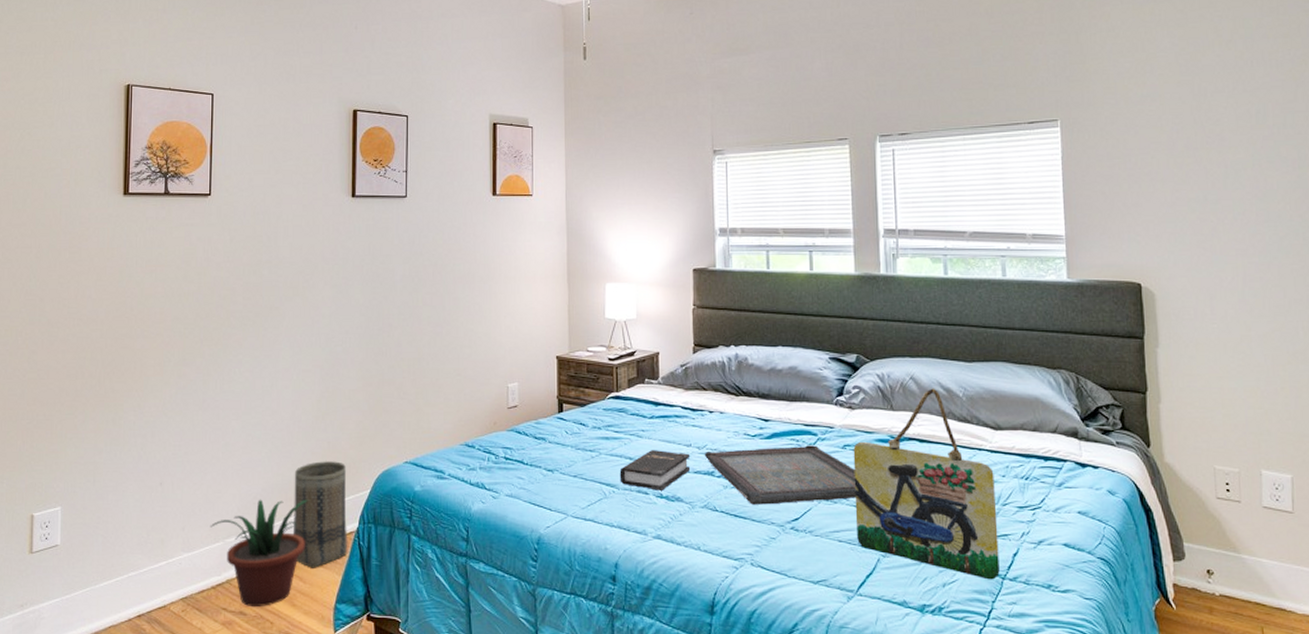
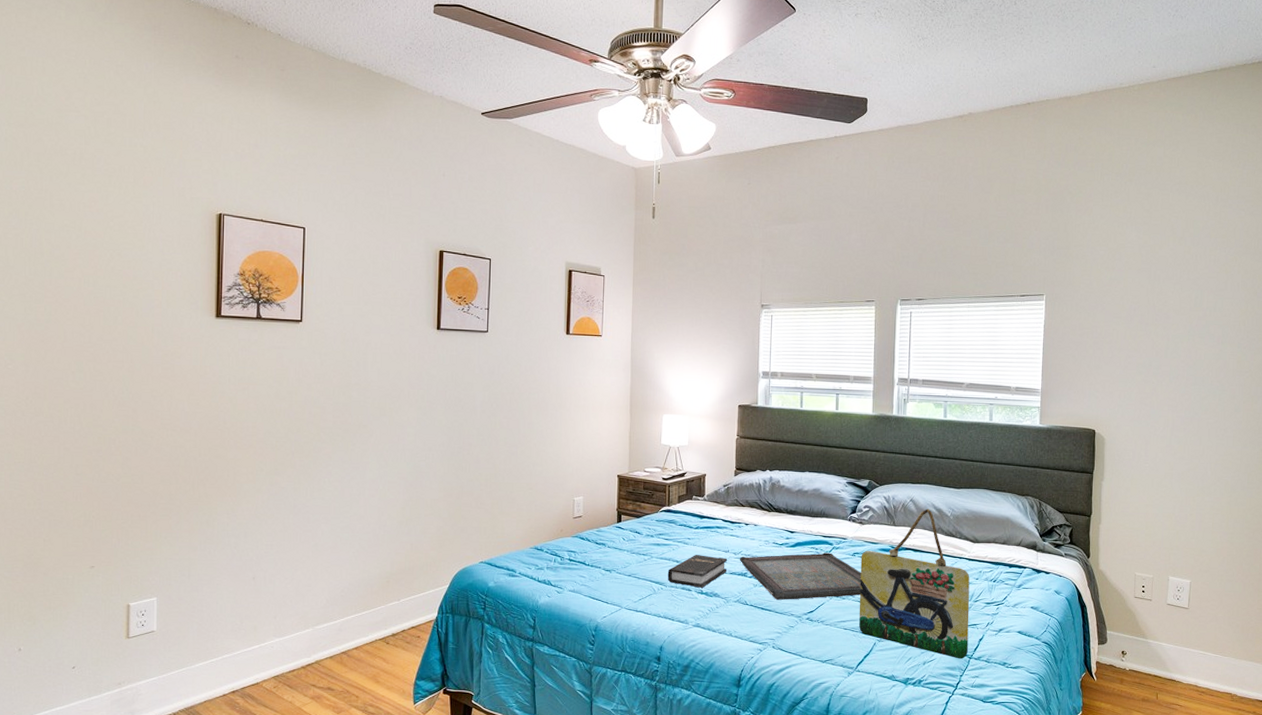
potted plant: present [210,499,308,608] -> none [300,592,391,684]
basket: present [292,461,348,568] -> none [377,560,428,651]

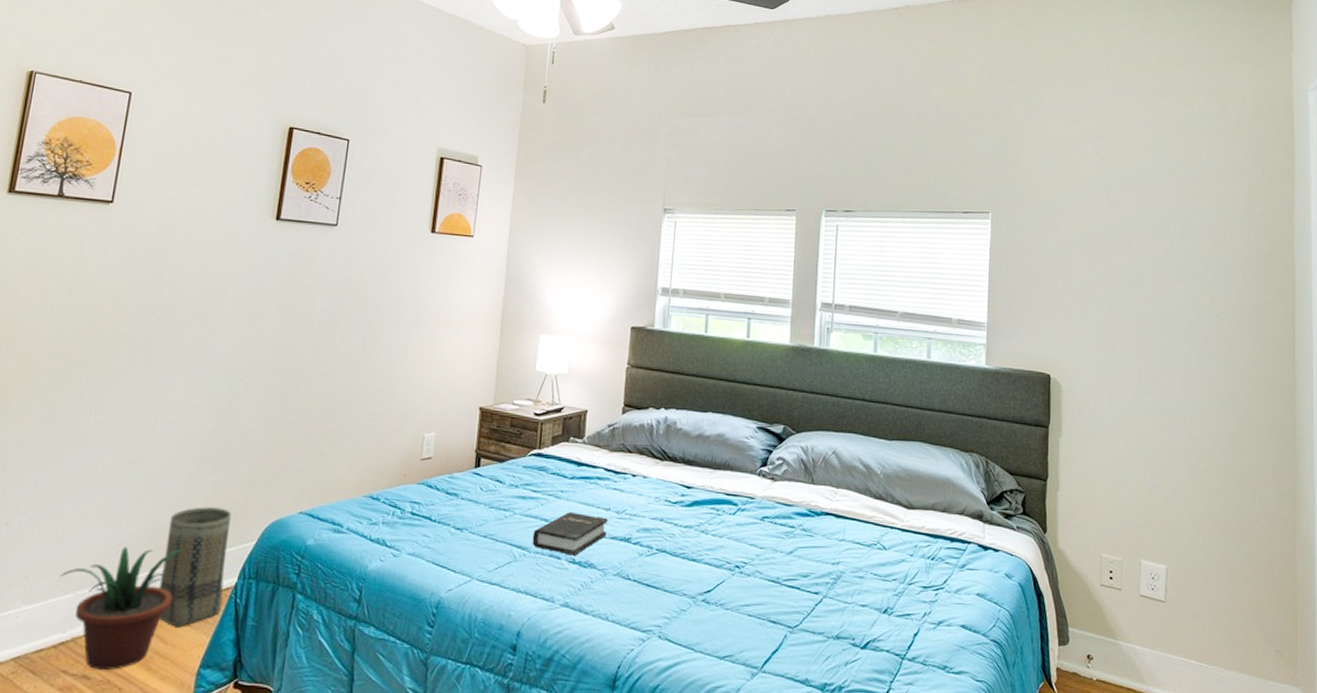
potted plant: none [300,592,391,684] -> present [60,546,182,671]
basket: none [377,560,428,651] -> present [158,507,231,628]
serving tray: present [739,552,861,600] -> none [622,515,771,575]
home sign: present [858,509,970,659] -> none [766,464,903,660]

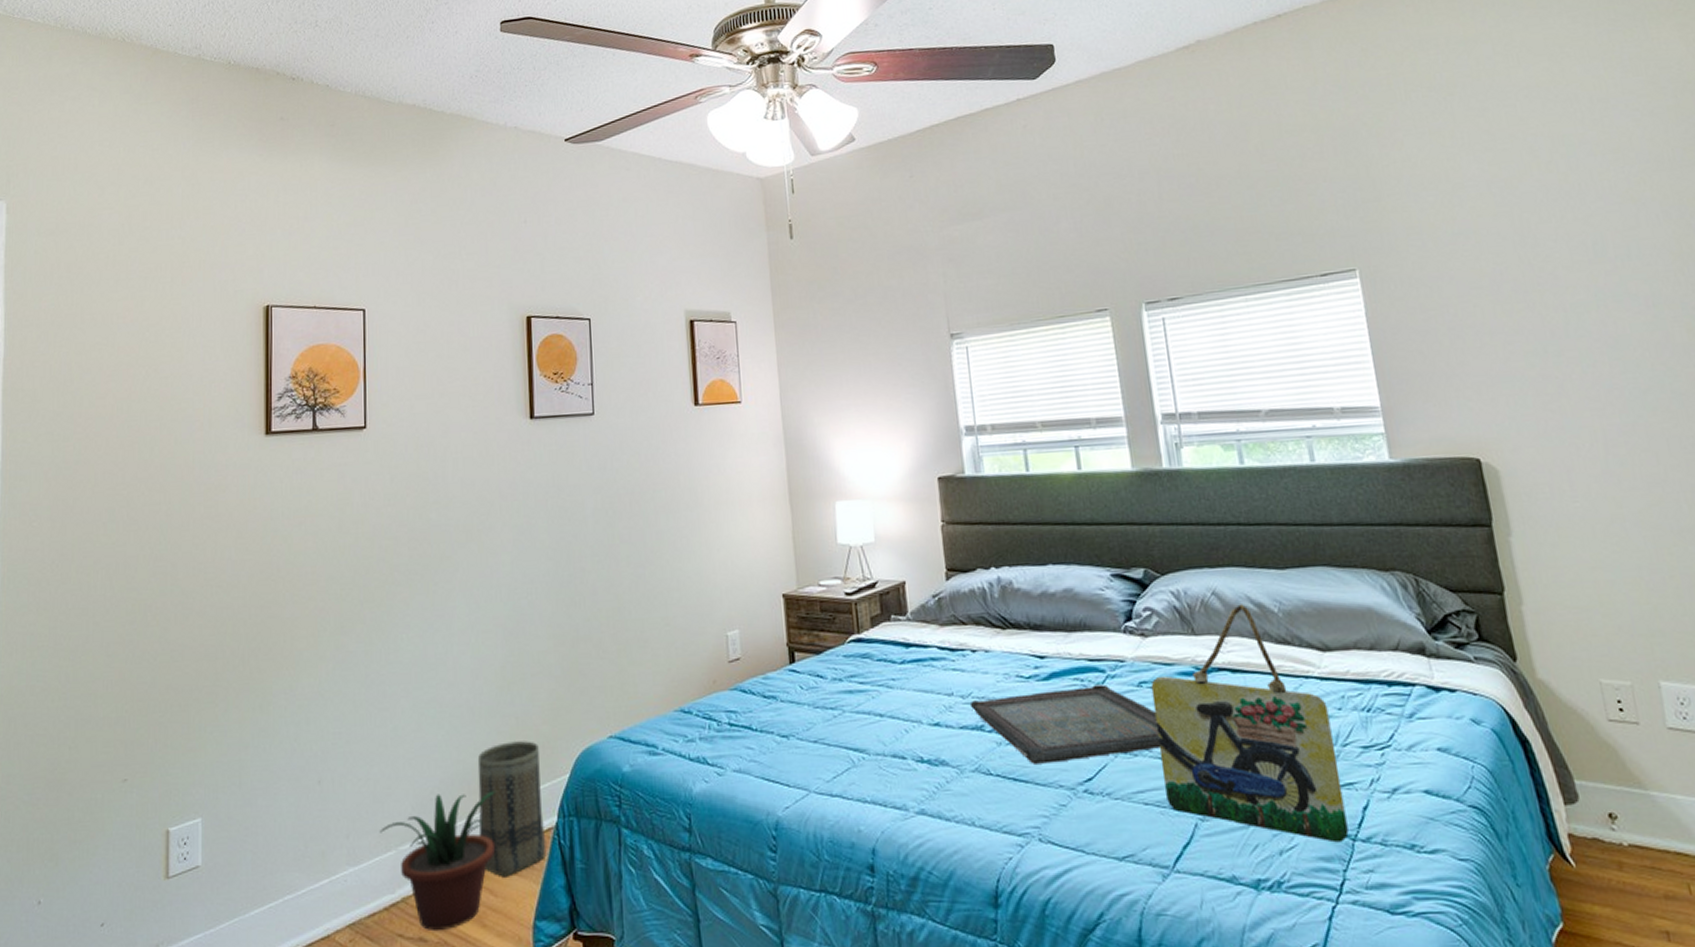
hardback book: present [532,512,608,556] -> none [868,702,955,754]
serving tray: none [622,515,771,575] -> present [969,684,1161,764]
home sign: none [766,464,903,660] -> present [1151,604,1349,843]

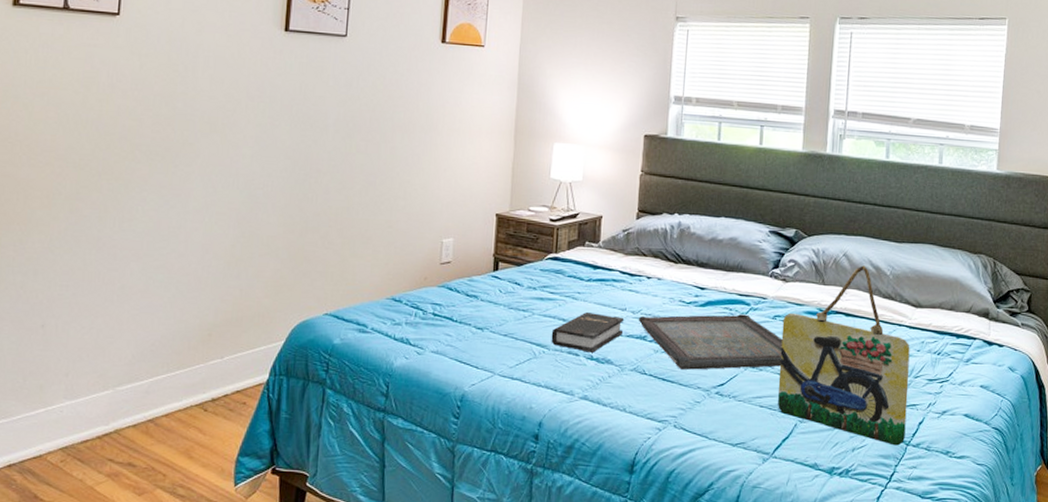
potted plant: present [379,791,495,932] -> none [98,346,213,459]
basket: present [477,741,547,877] -> none [194,309,259,420]
hardback book: none [868,702,955,754] -> present [551,312,625,353]

